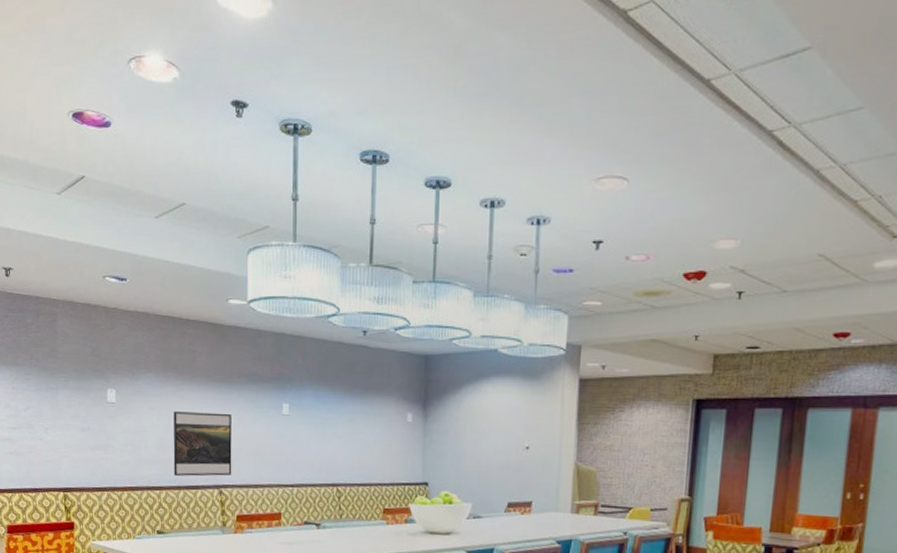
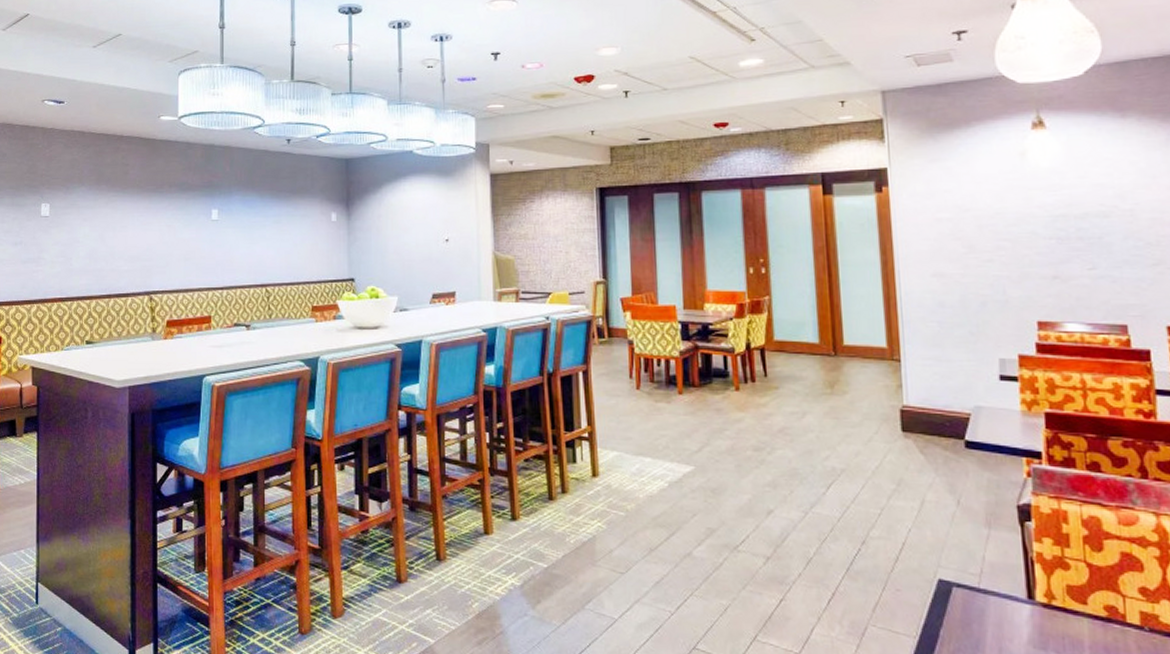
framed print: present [173,412,232,477] -> none [104,221,162,284]

